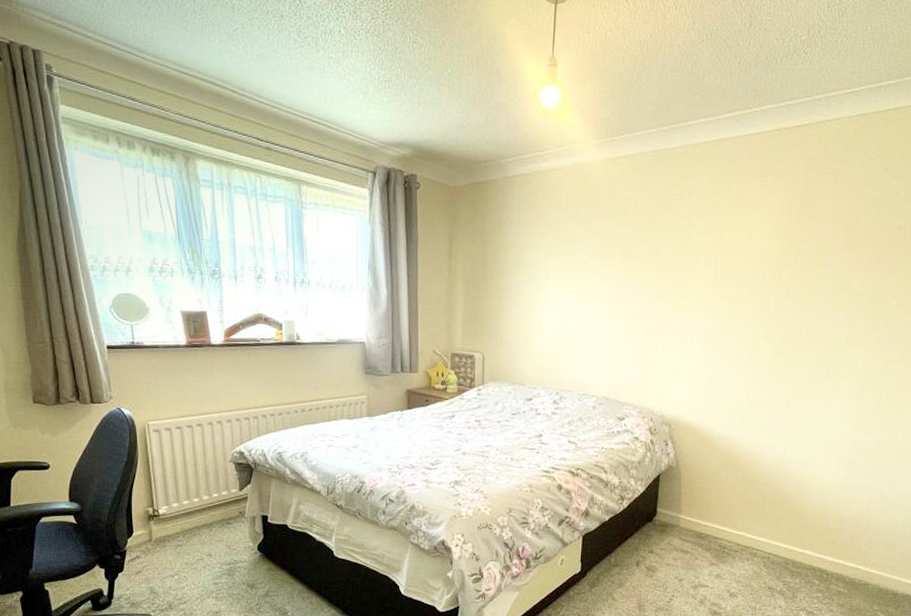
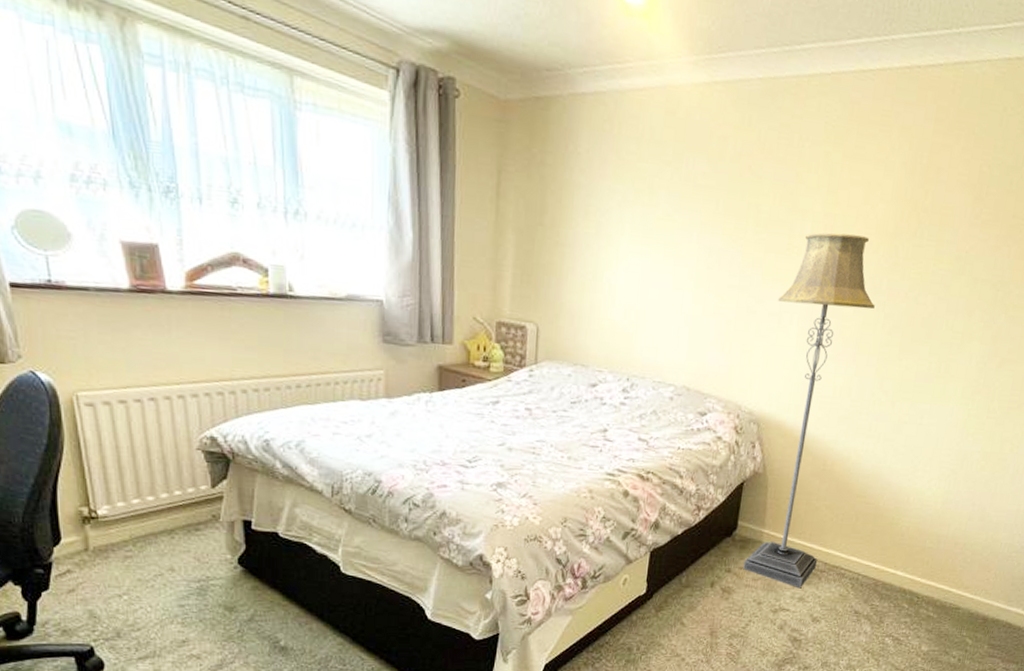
floor lamp: none [664,265,765,567] -> present [743,233,875,589]

